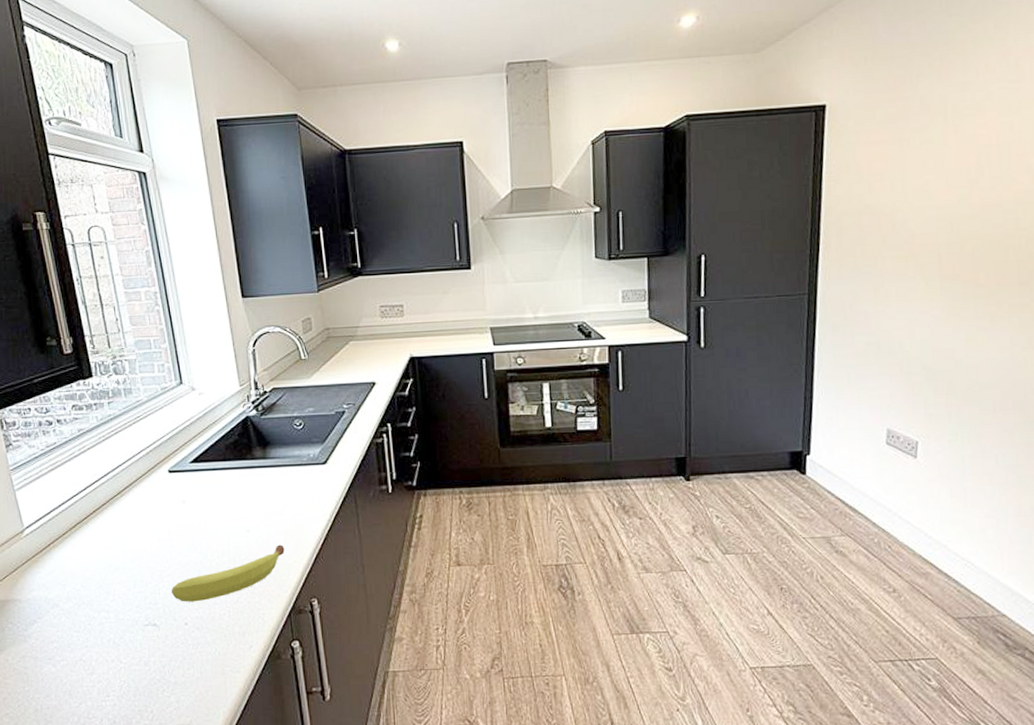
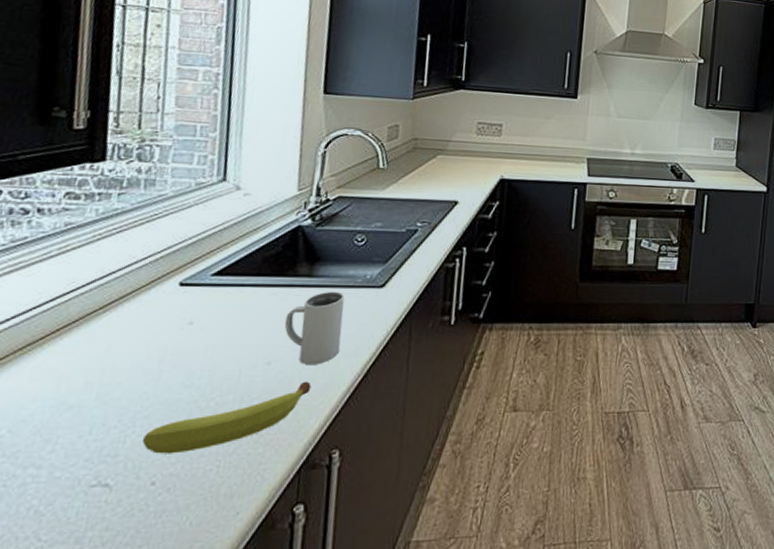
mug: none [253,469,301,532] -> present [284,291,345,366]

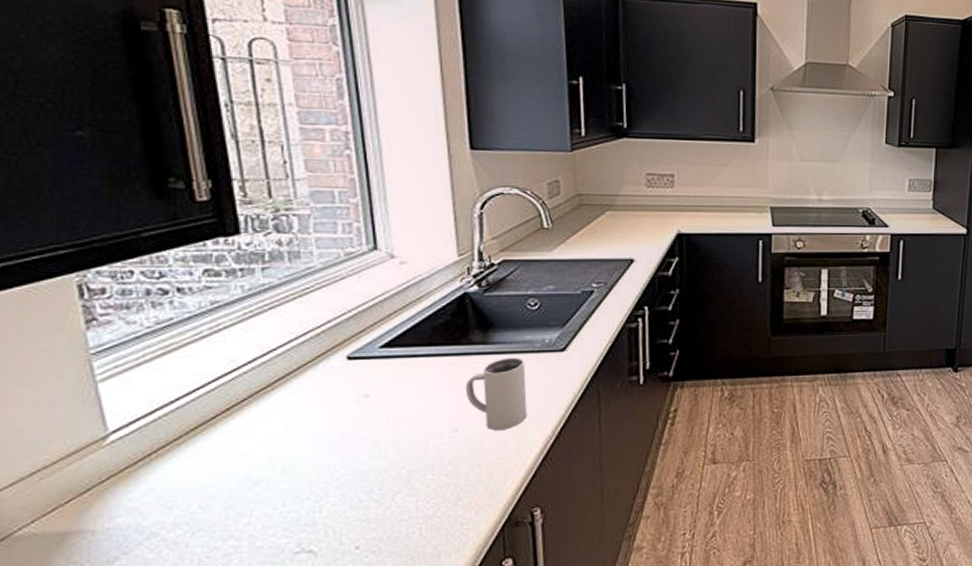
fruit: present [142,381,312,454] -> none [338,446,503,521]

